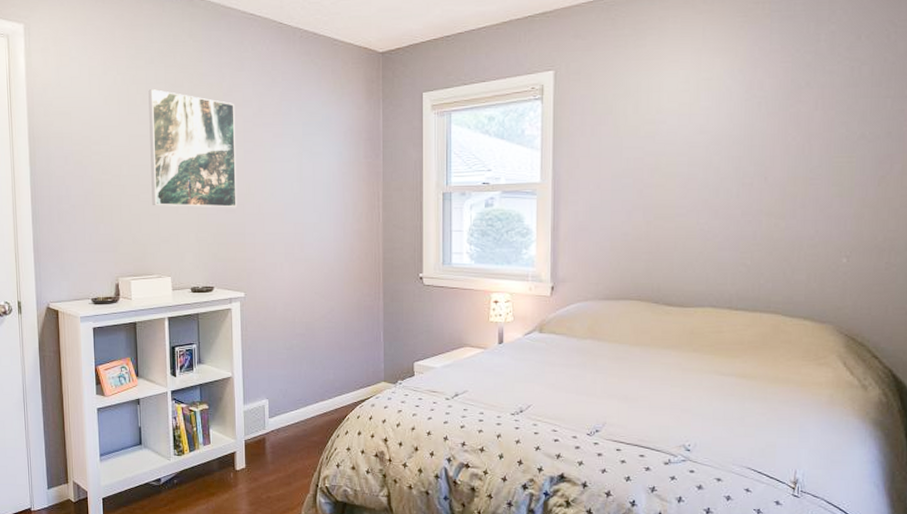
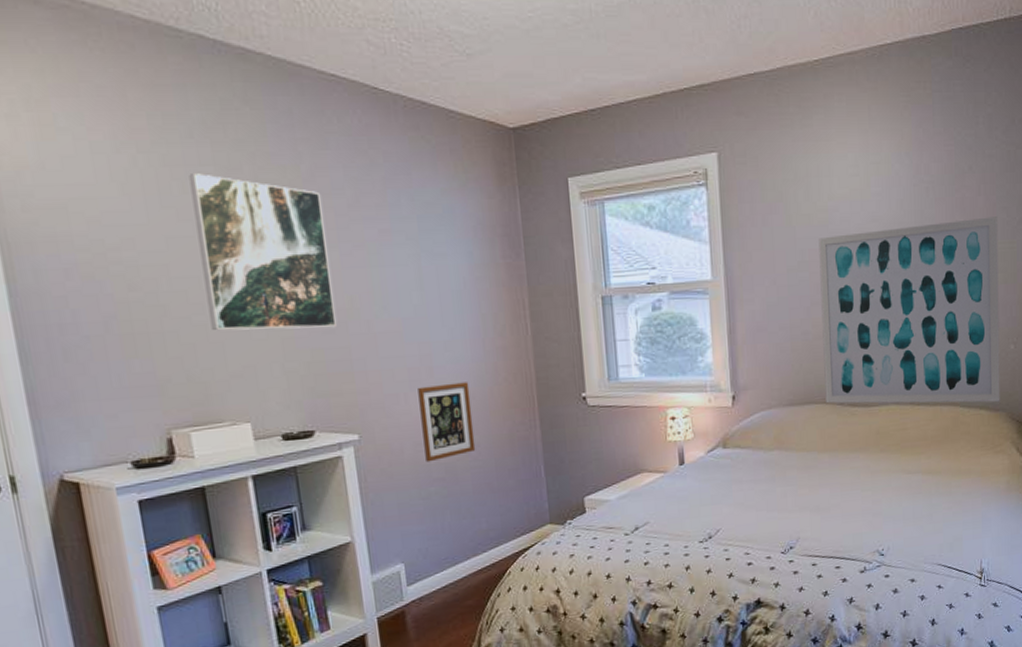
picture frame: none [291,257,331,320] -> present [417,382,476,463]
wall art: none [641,131,836,314] -> present [818,217,1000,404]

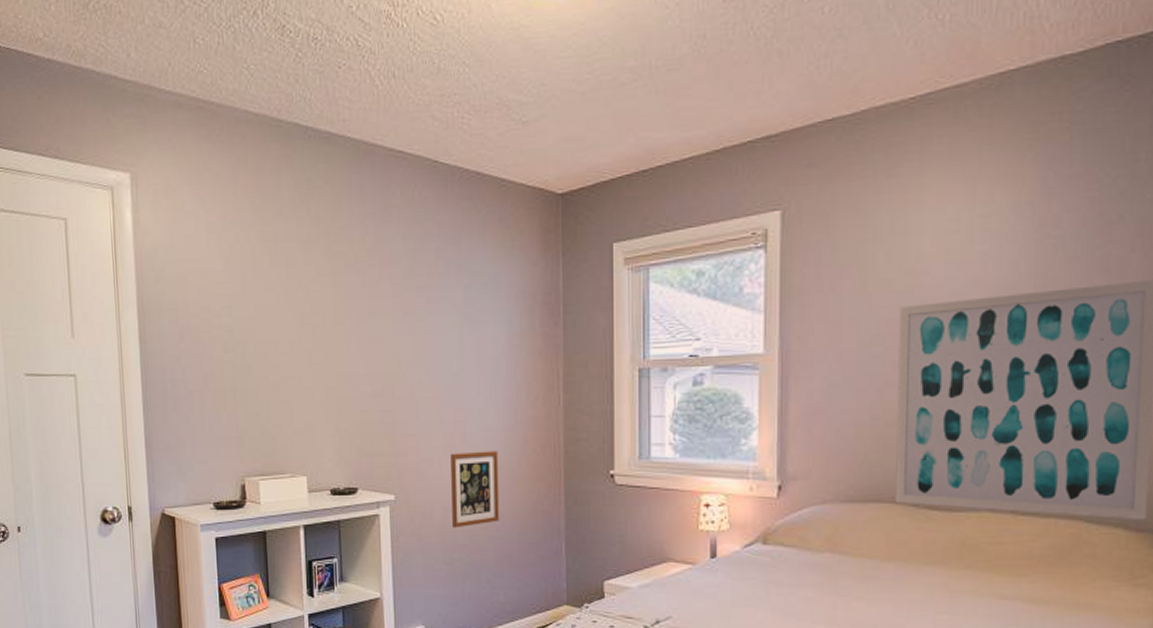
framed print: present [189,173,337,331] -> none [277,248,384,392]

